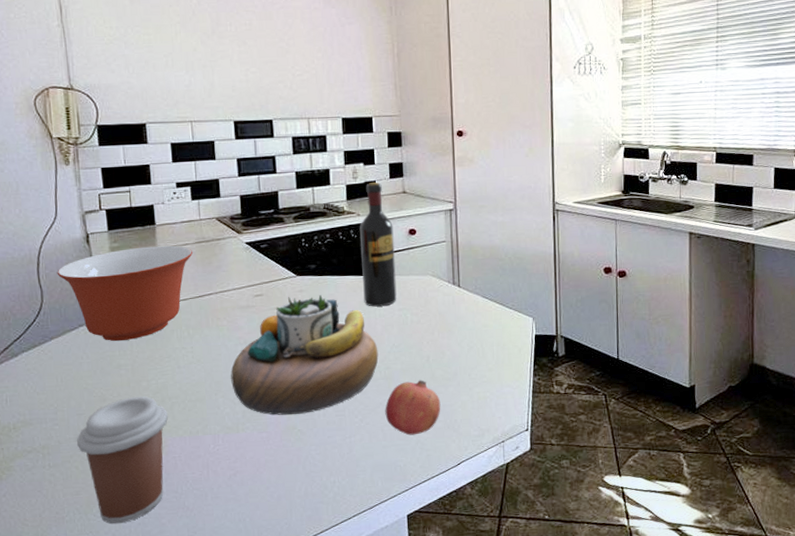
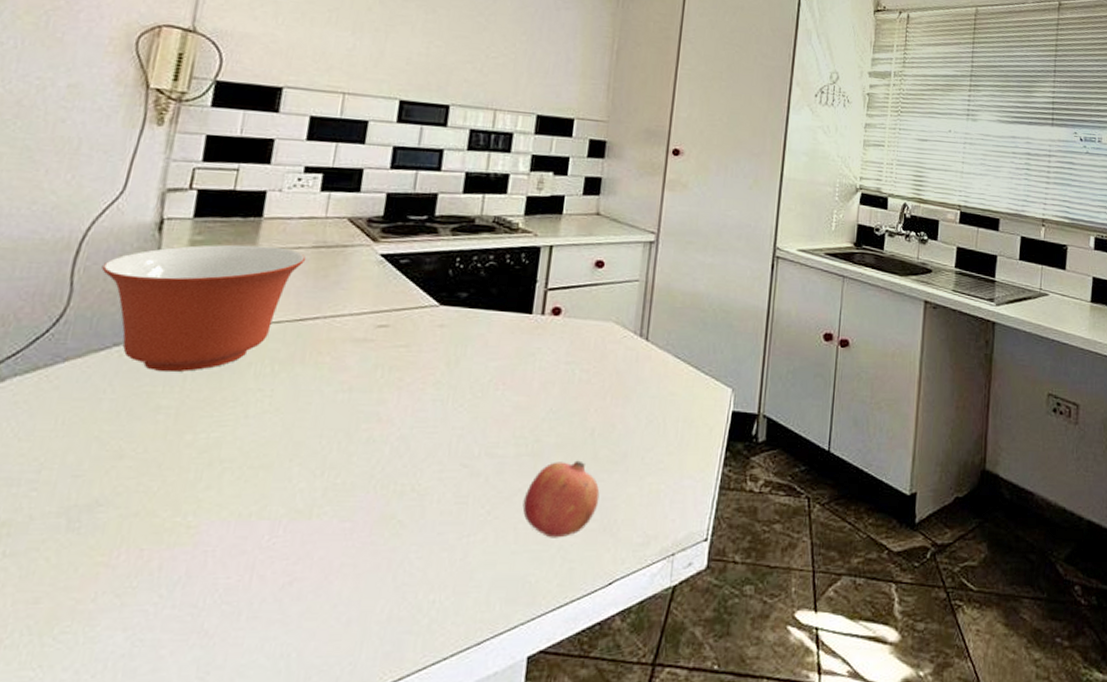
coffee cup: present [76,396,168,524] -> none [57,454,213,654]
decorative bowl: present [231,294,379,415] -> none [317,331,530,497]
wine bottle: present [360,182,397,307] -> none [522,197,577,357]

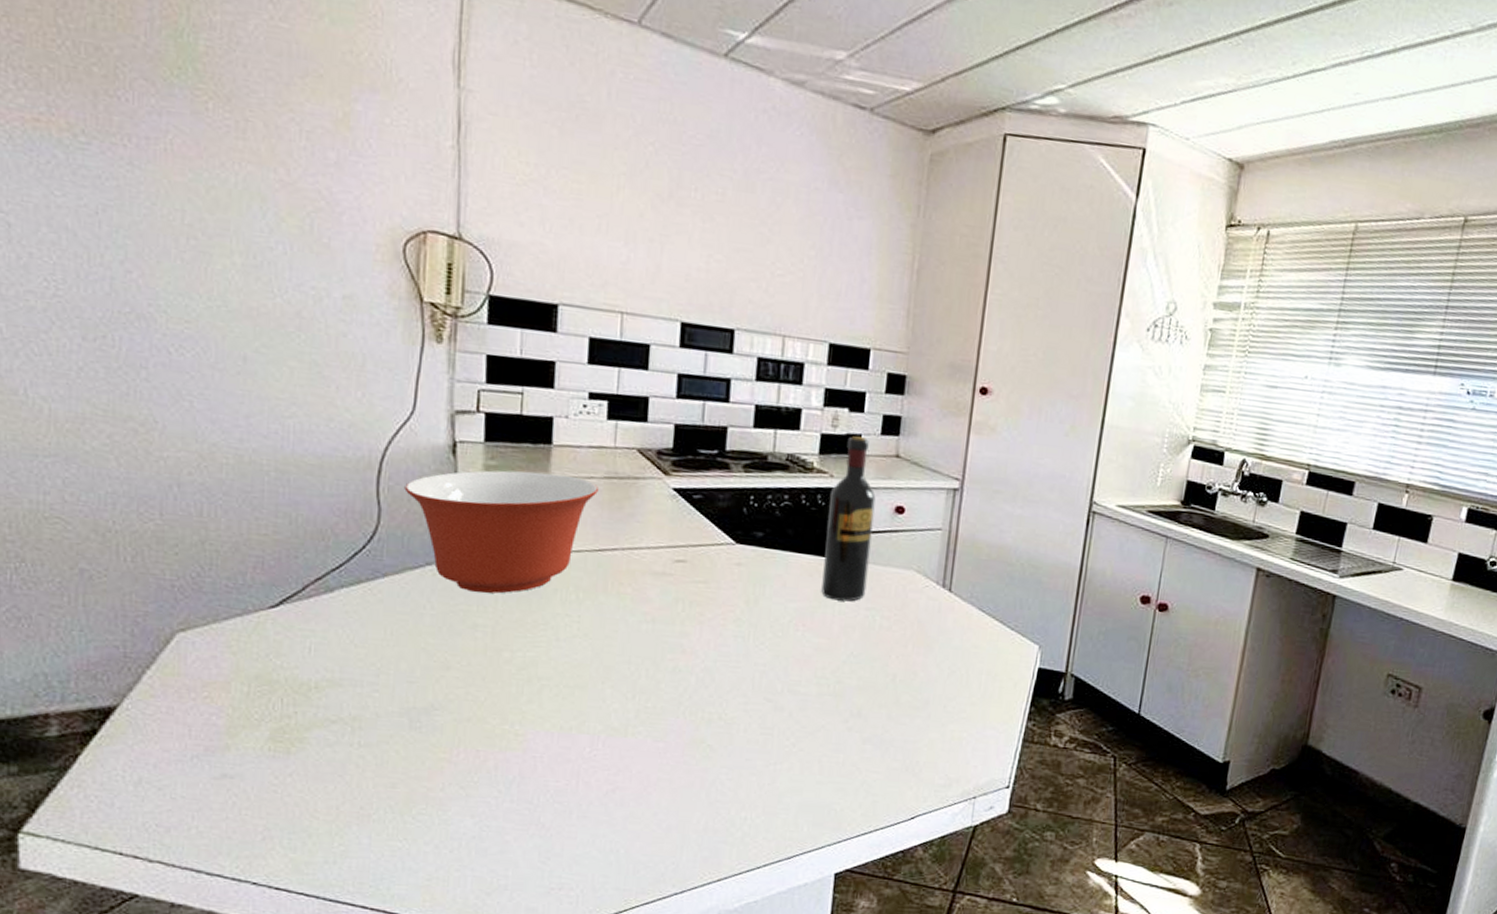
wine bottle: none [522,197,577,357] -> present [821,436,876,602]
pomegranate: present [522,460,600,538] -> none [826,703,902,773]

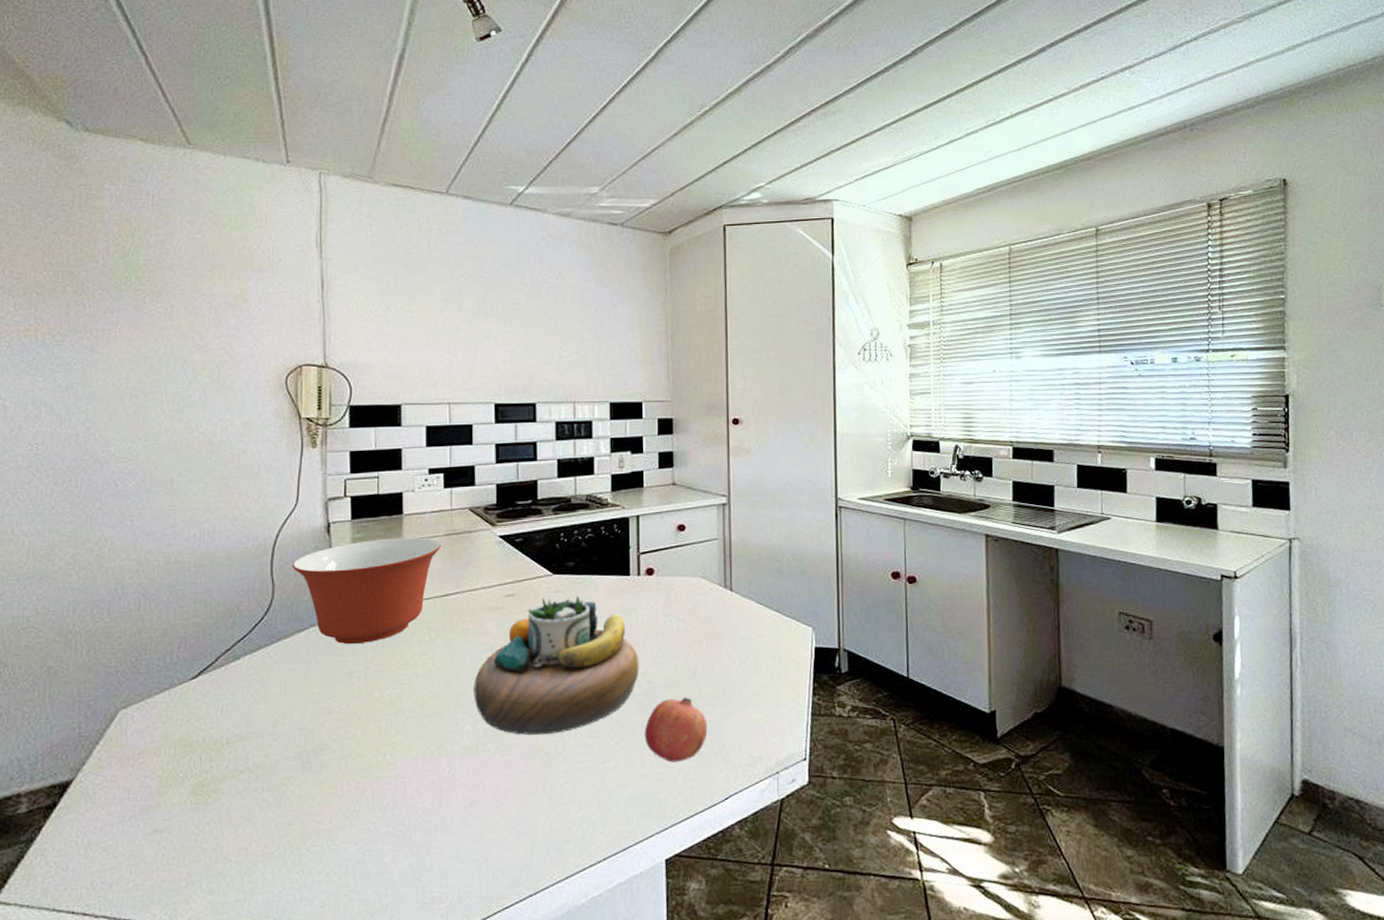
decorative bowl: none [626,568,830,725] -> present [474,595,639,735]
wine bottle: present [821,436,876,602] -> none [624,473,662,611]
pomegranate: none [826,703,902,773] -> present [644,697,708,763]

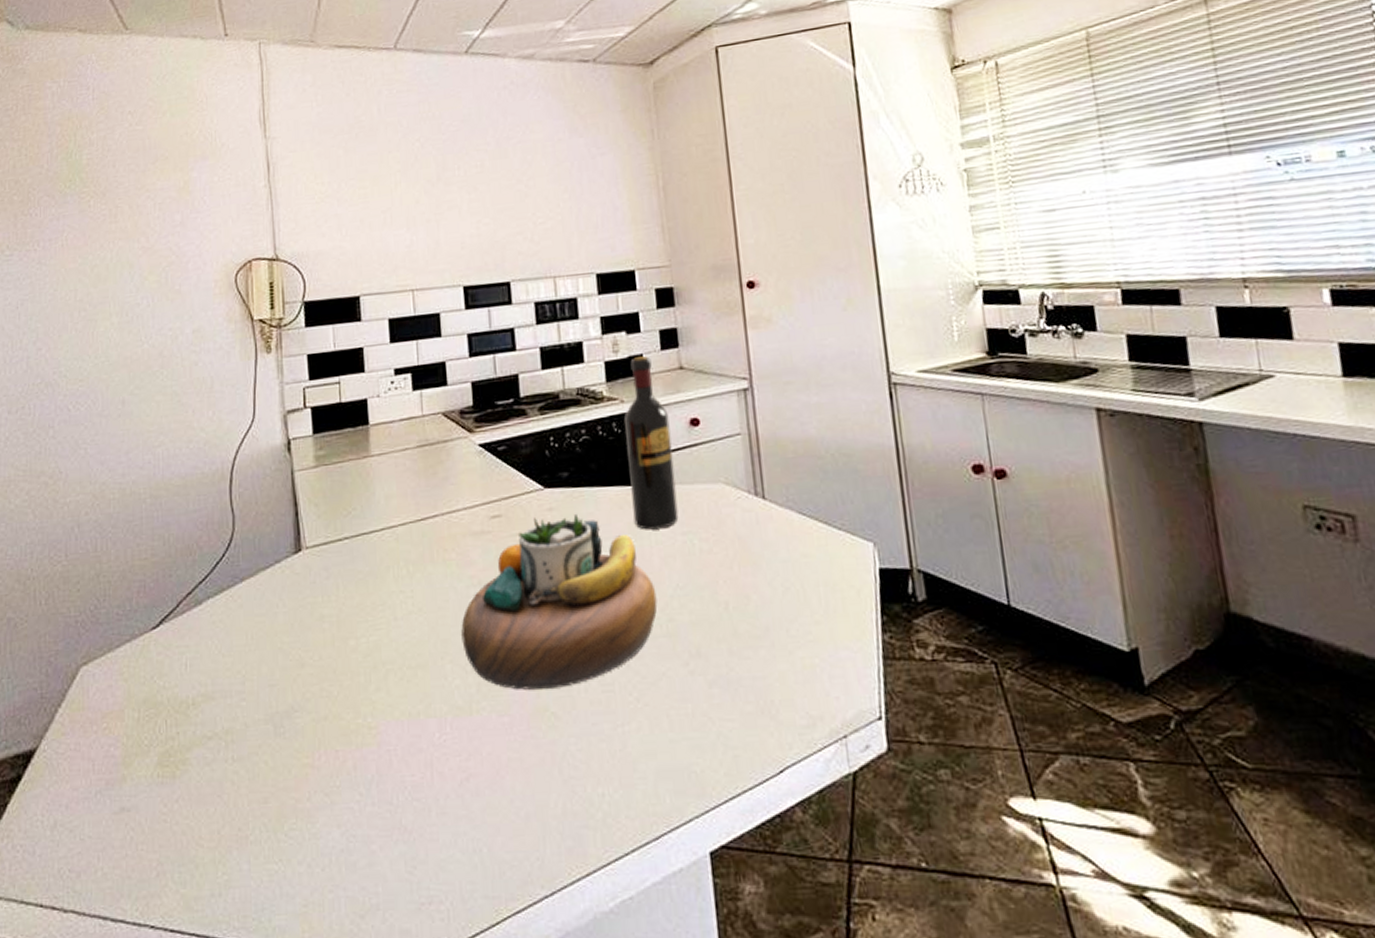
mixing bowl: present [292,537,441,644] -> none [252,451,413,583]
wine bottle: none [624,473,662,611] -> present [624,356,679,530]
pomegranate: present [644,697,708,763] -> none [669,638,750,724]

